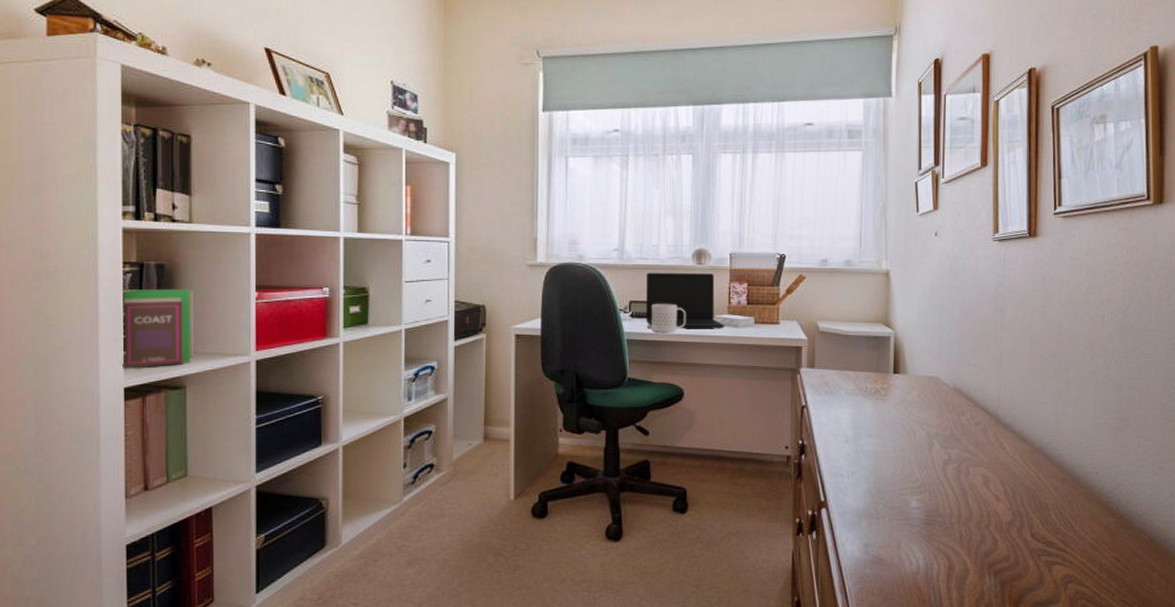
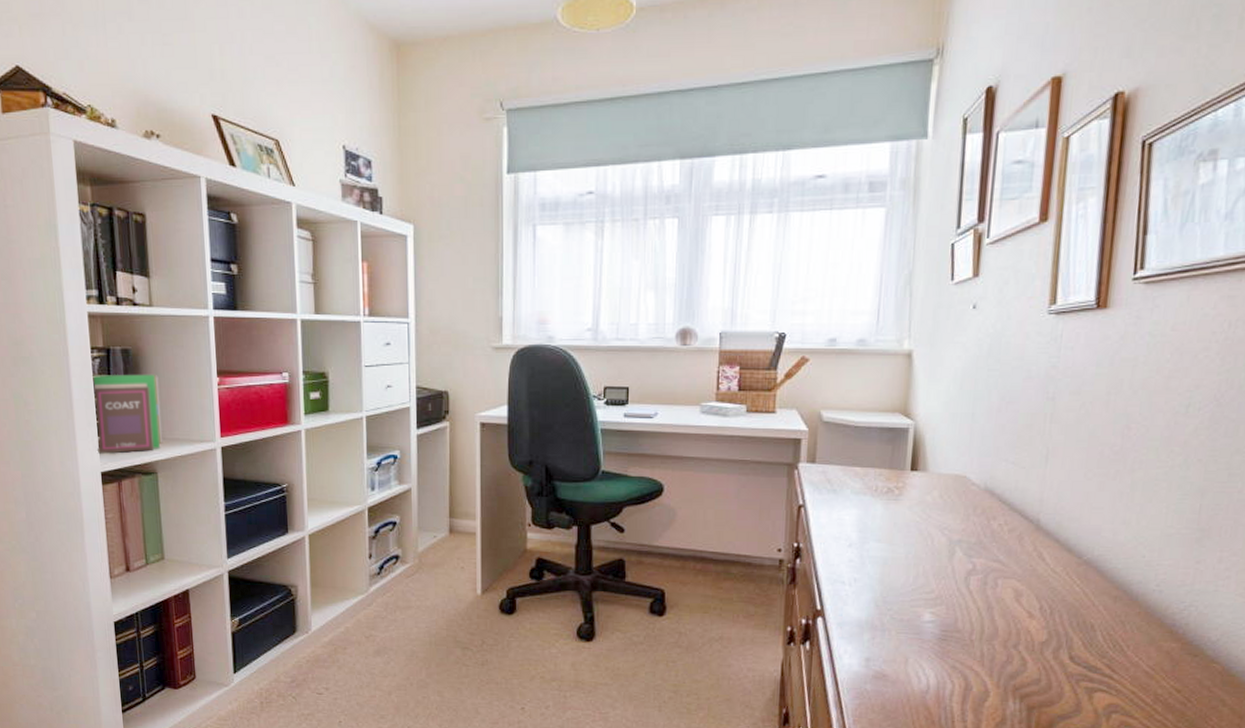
laptop: present [645,272,725,329] -> none [622,354,712,418]
mug: present [651,303,686,333] -> none [628,389,668,422]

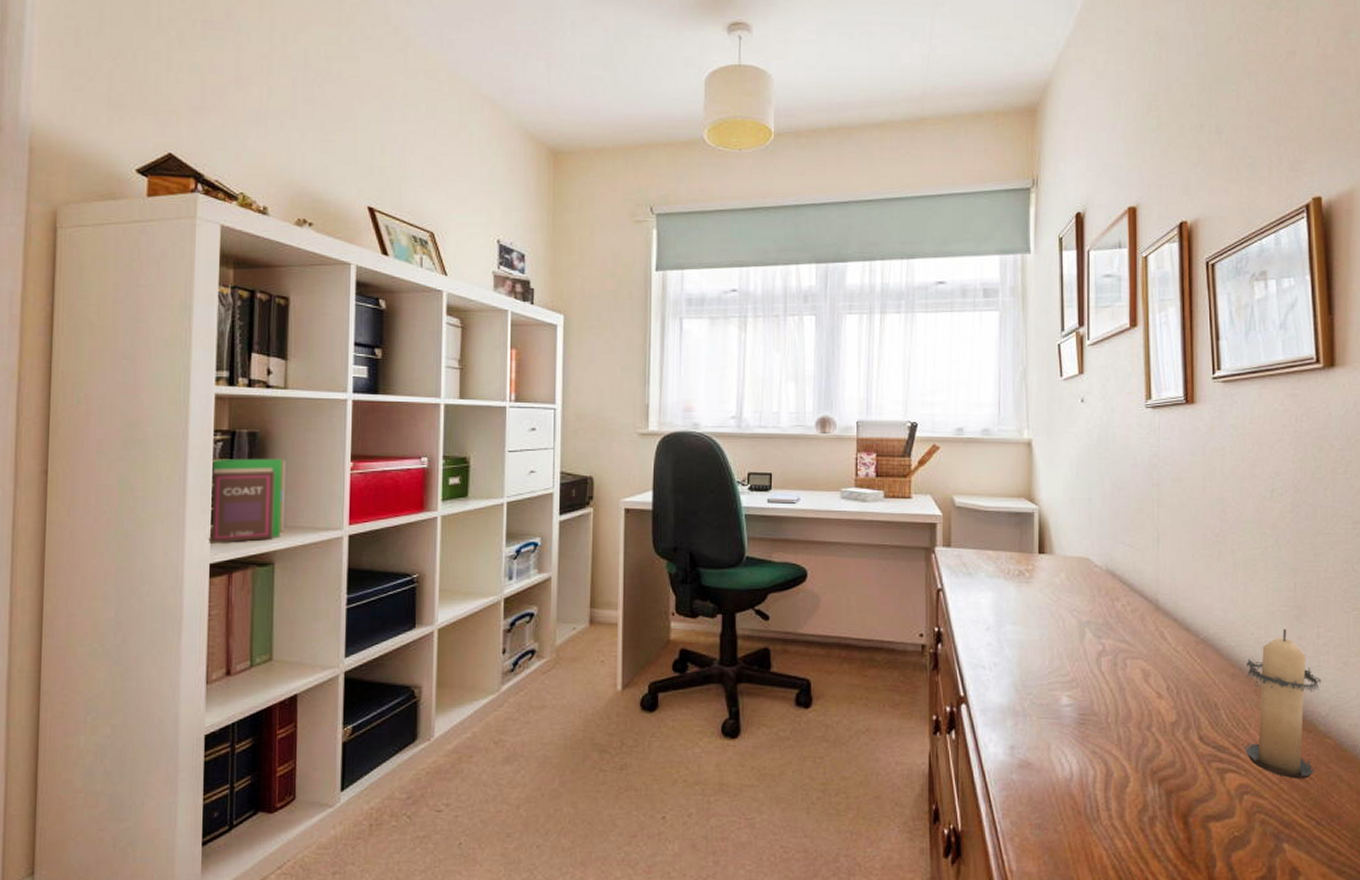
candle: none [1116,552,1217,702] -> present [1242,629,1322,779]

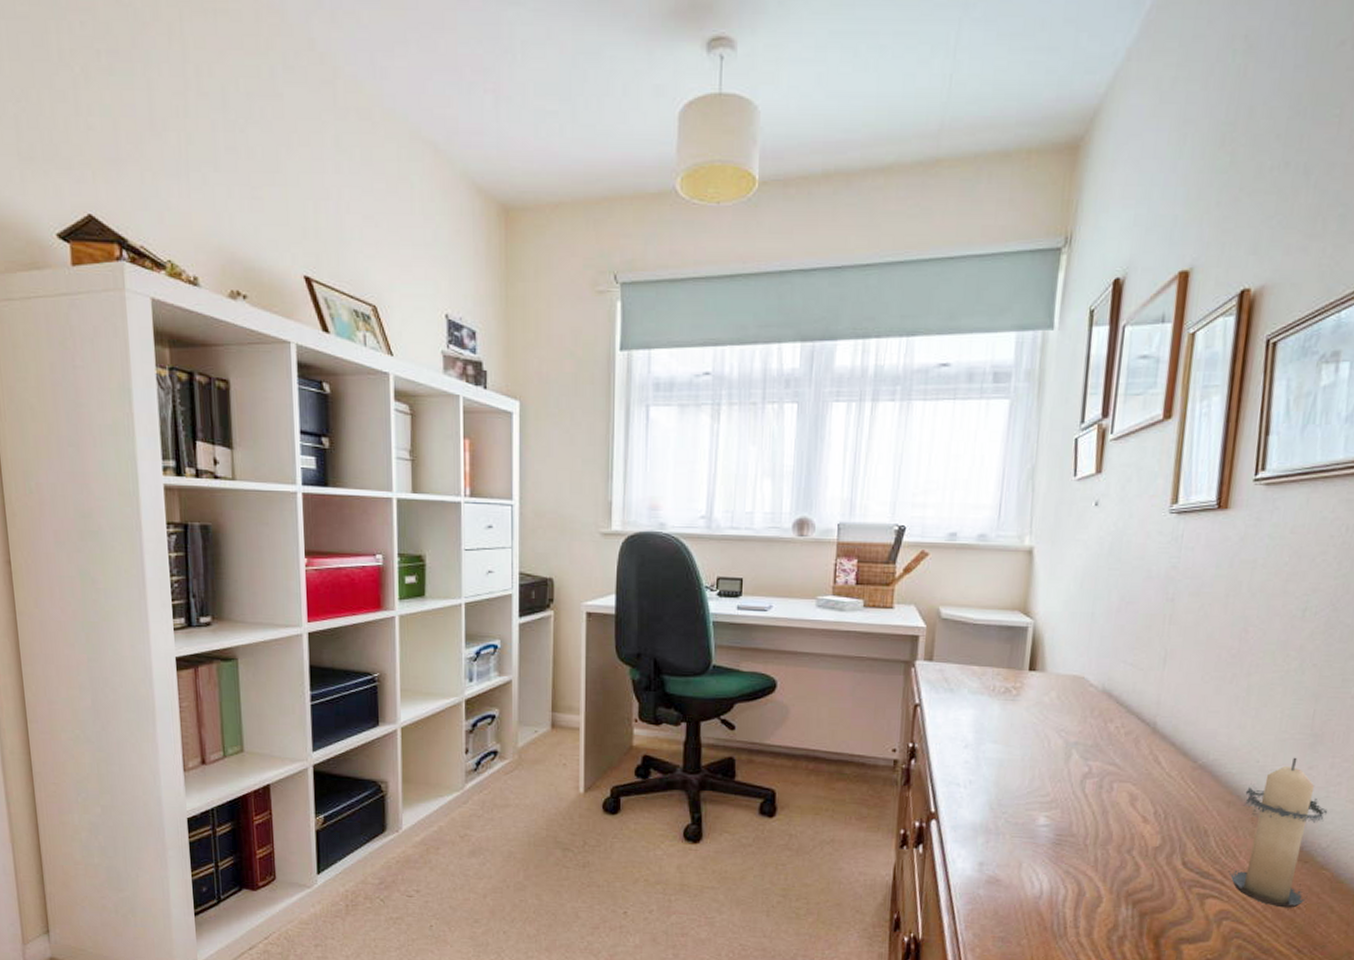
books: present [207,458,286,543] -> none [167,552,245,638]

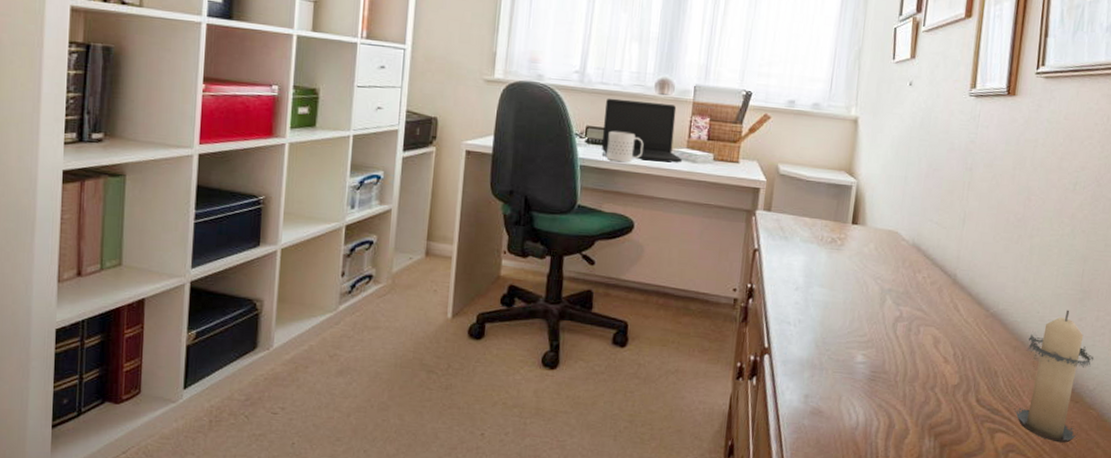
laptop: none [735,544,829,613] -> present [601,98,683,163]
mug: none [741,580,783,615] -> present [606,131,644,163]

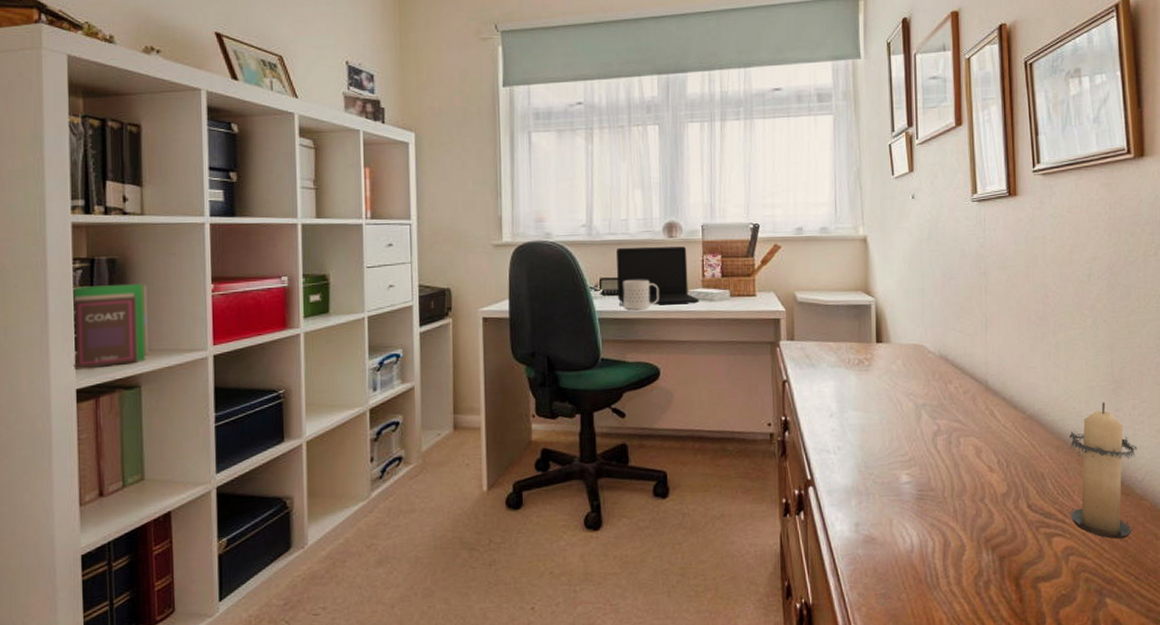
books: none [61,69,140,152] -> present [71,283,149,370]

